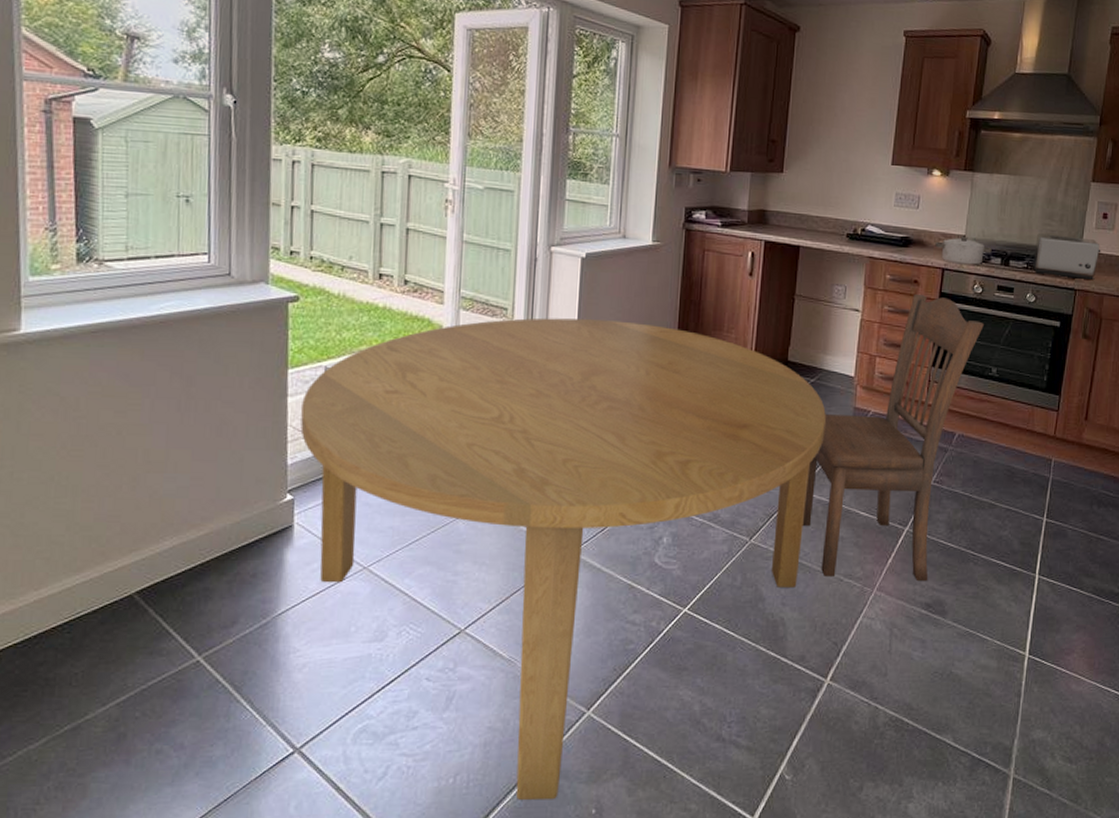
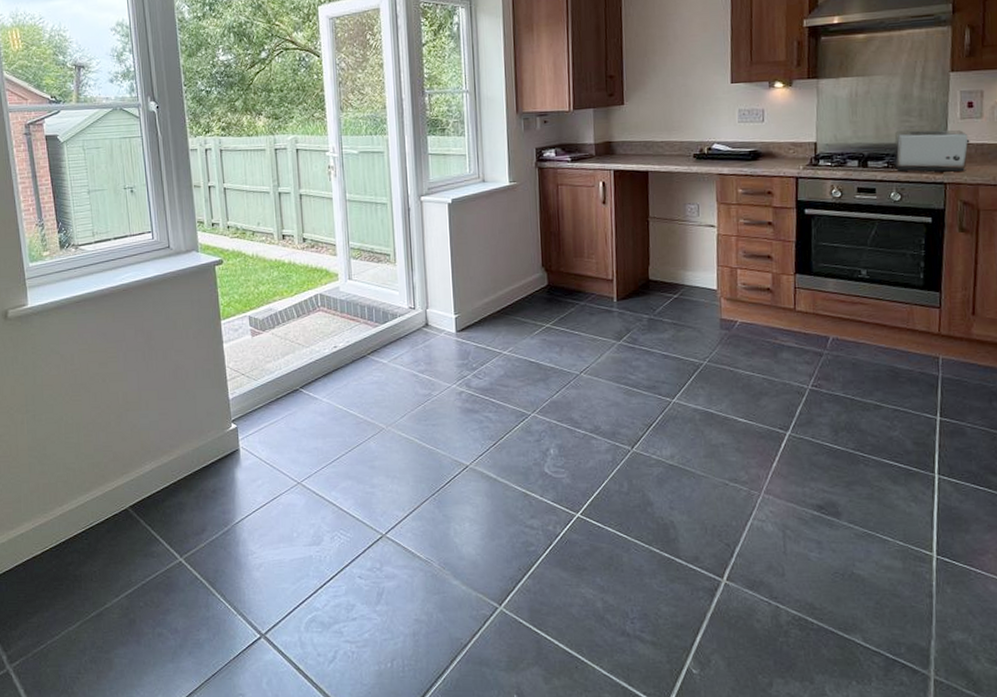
dining table: present [300,318,826,801] -> none [234,256,694,685]
dining chair: present [802,293,984,582] -> none [680,204,847,484]
cooking pot: present [935,236,992,267] -> none [785,143,847,172]

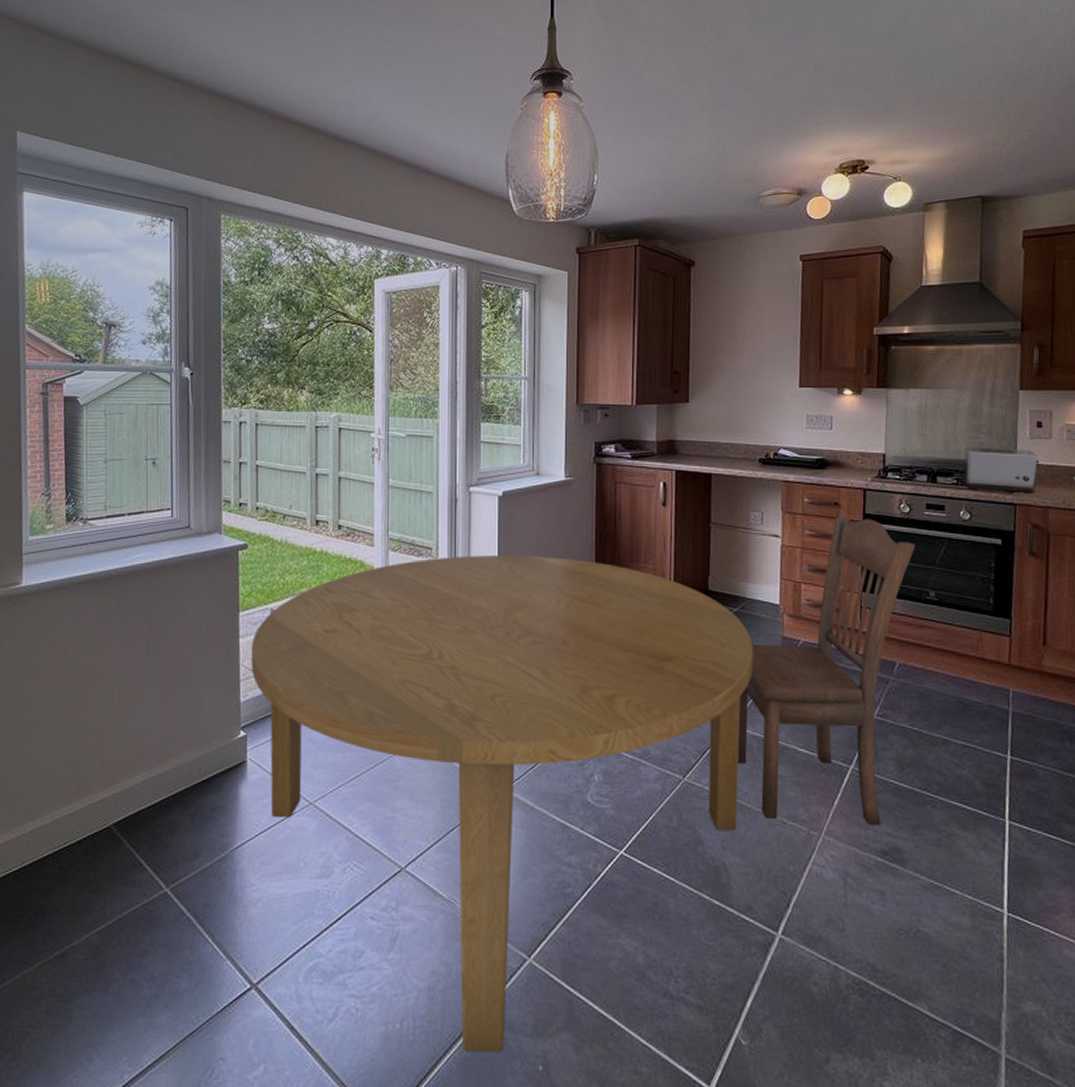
dining table: none [234,256,694,685] -> present [251,555,753,1053]
dining chair: none [680,204,847,484] -> present [737,516,916,826]

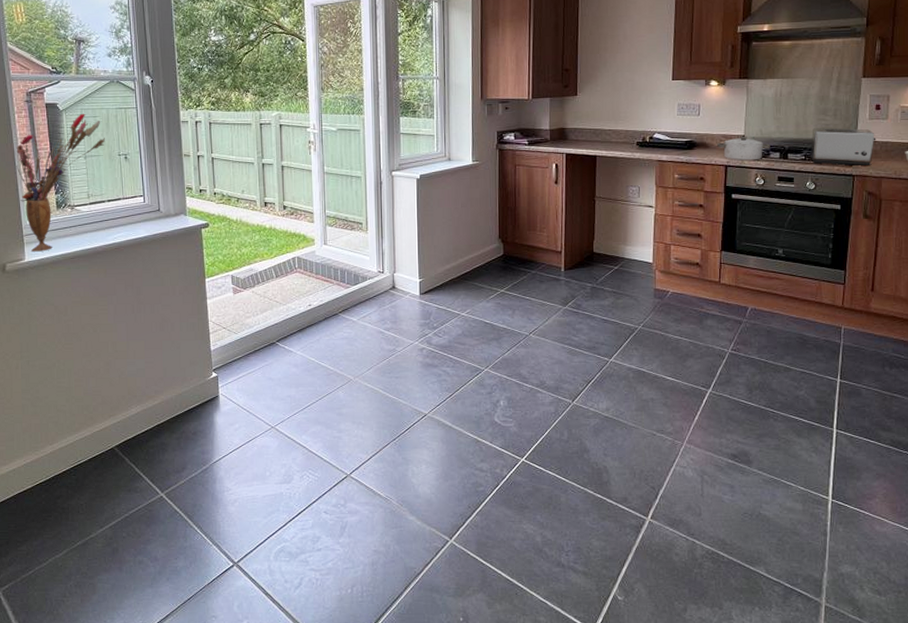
bouquet: none [21,409,131,574] -> present [16,113,105,252]
dining table: present [251,555,753,1053] -> none [217,227,630,609]
dining chair: present [737,516,916,826] -> none [616,189,768,436]
cooking pot: none [853,454,916,485] -> present [717,136,770,162]

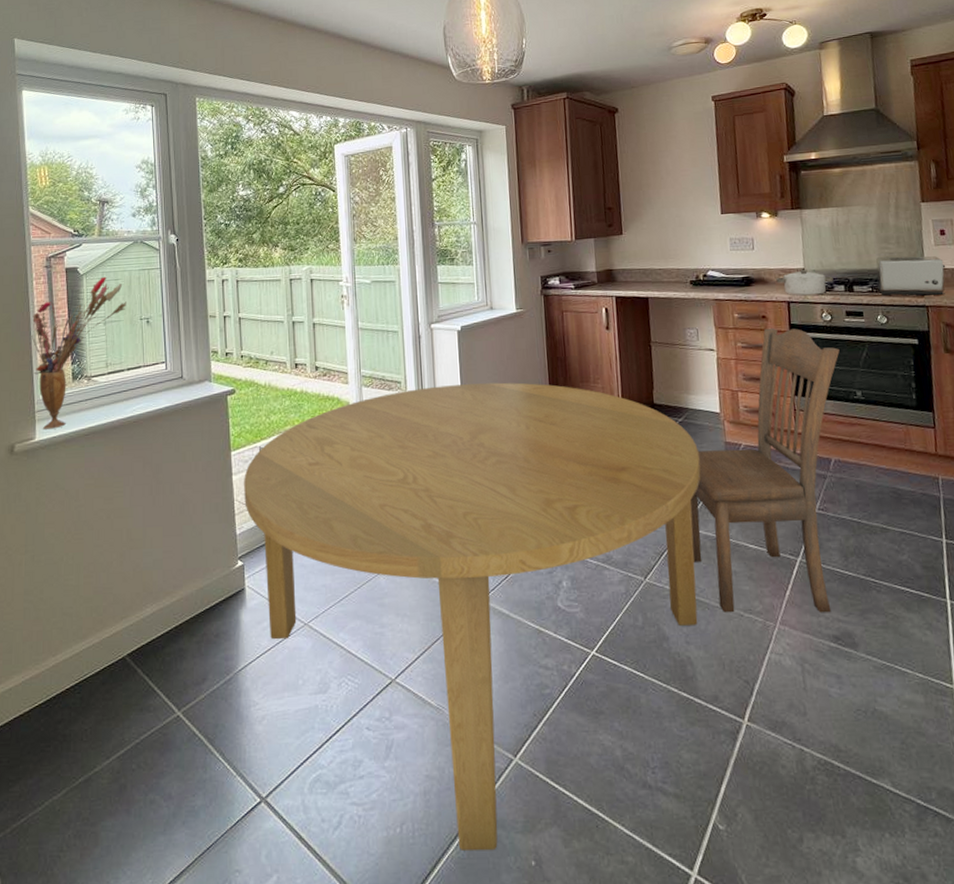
dining table: none [217,227,630,609] -> present [244,382,701,852]
dining chair: none [616,189,768,436] -> present [689,328,840,613]

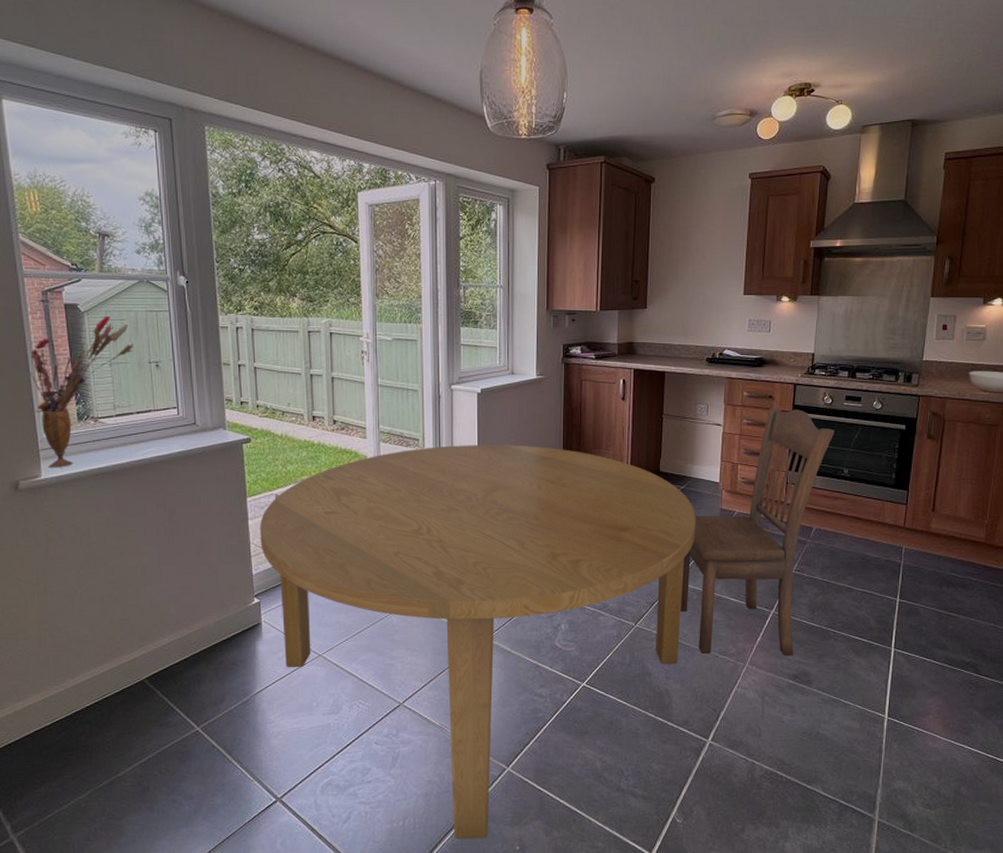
cooking pot: present [776,269,834,297] -> none [787,354,839,380]
toaster: present [875,255,946,296] -> none [877,347,942,387]

